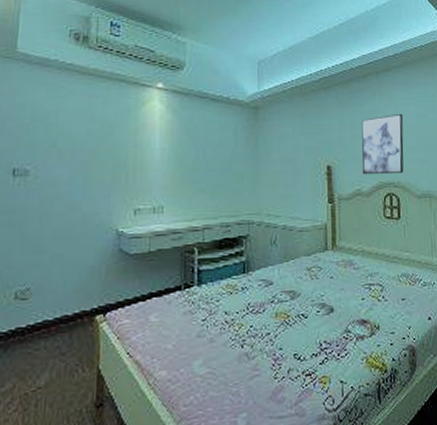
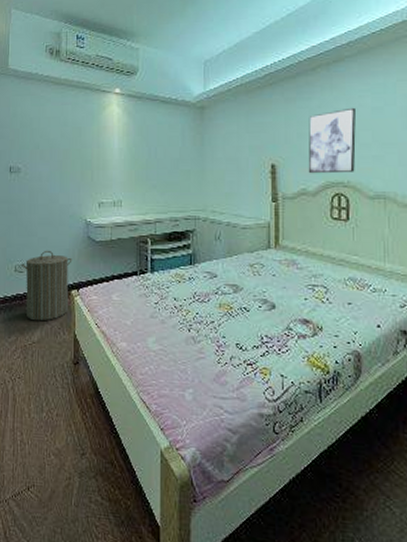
laundry hamper: none [25,268,98,360] -> present [21,250,73,321]

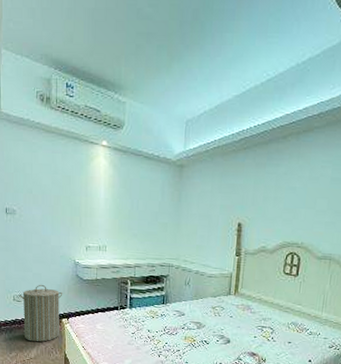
wall art: present [308,107,356,174] -> none [269,176,317,235]

